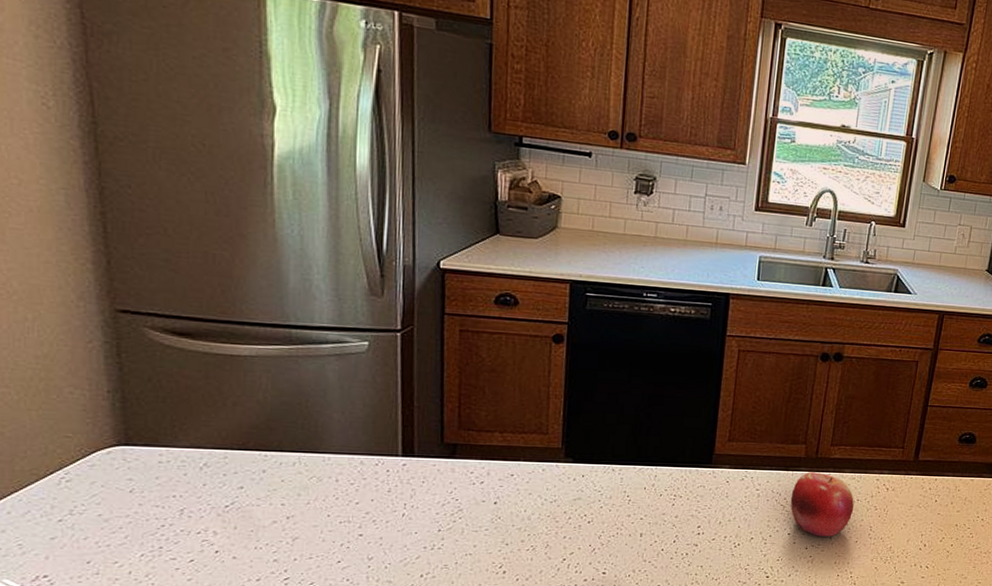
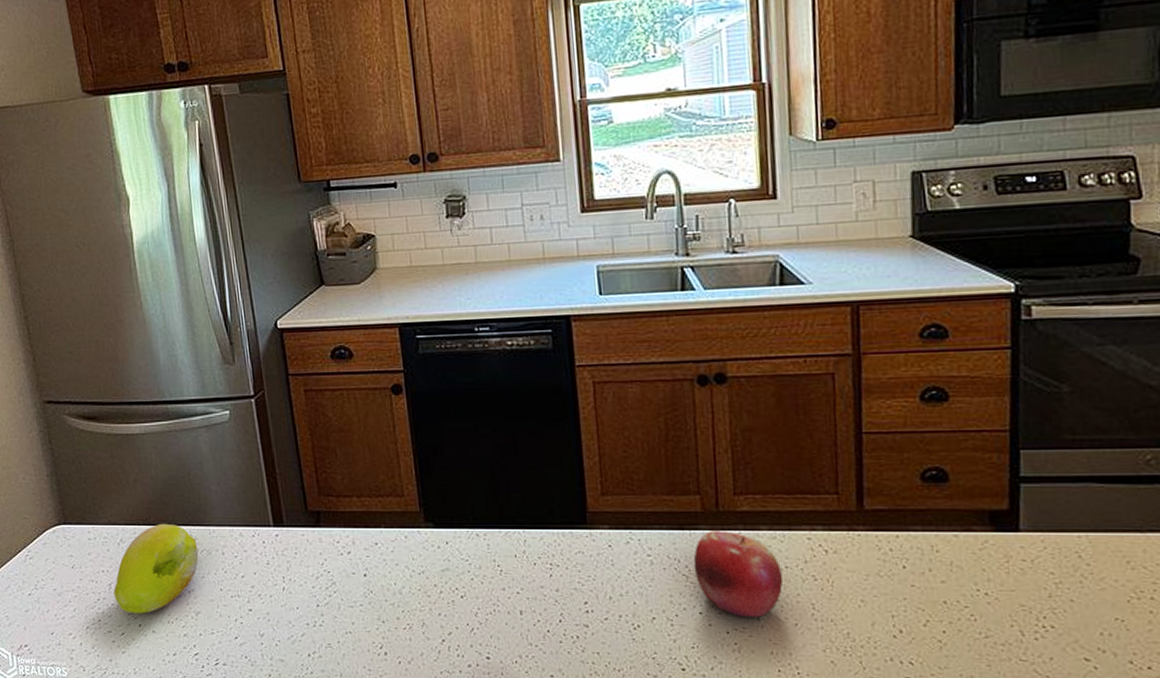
fruit: none [186,448,306,540] -> present [113,523,199,614]

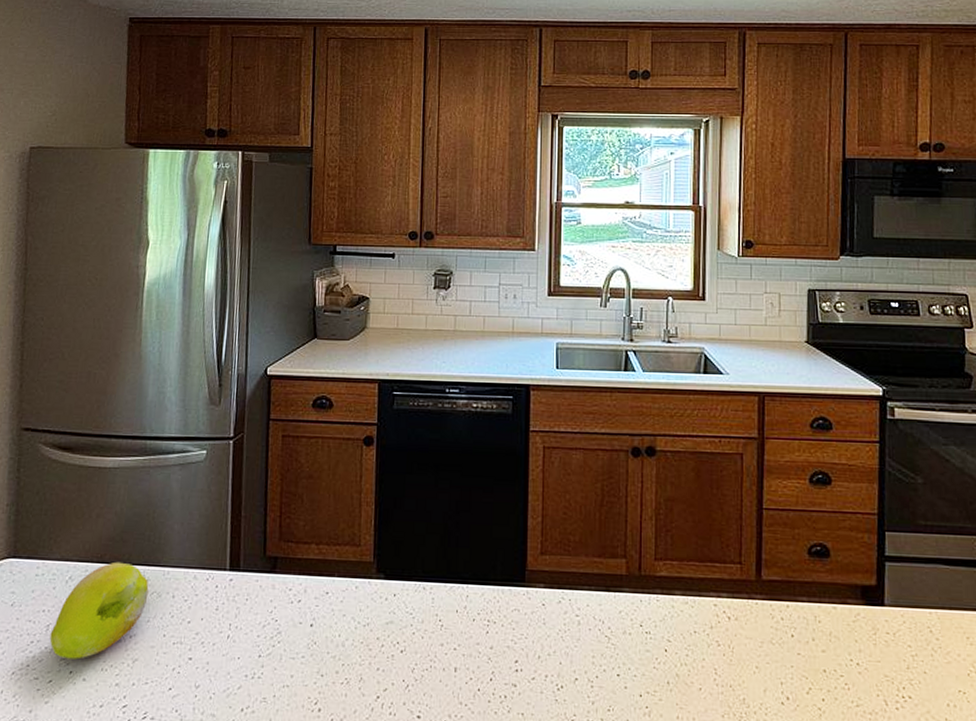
fruit: present [693,531,784,617] -> none [615,593,692,681]

